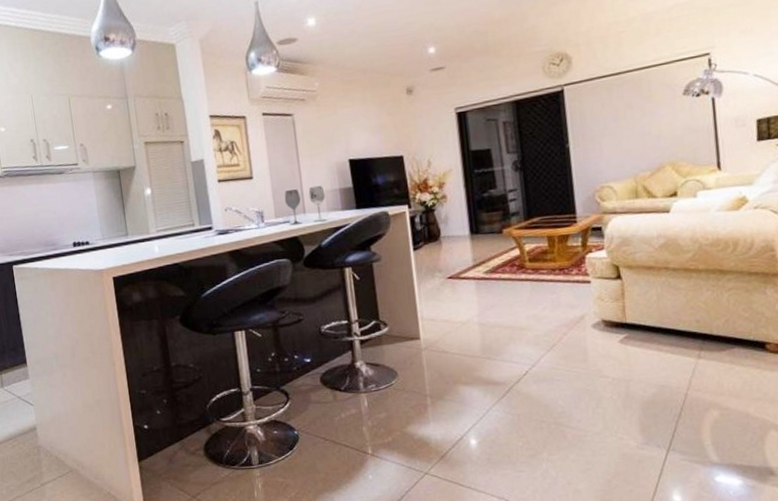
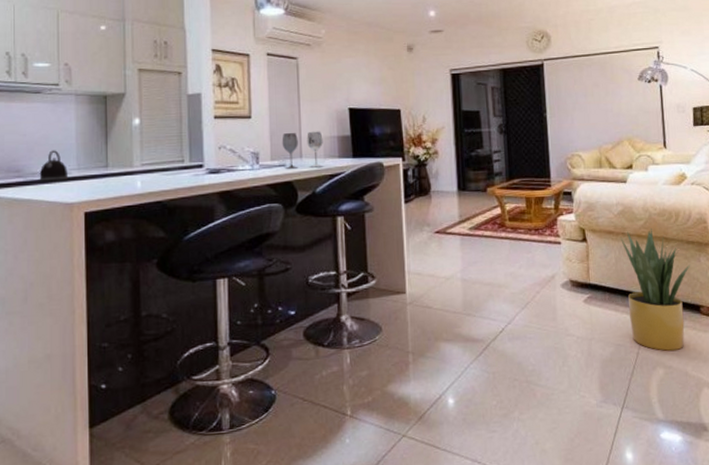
kettle: none [71,223,96,253] -> present [39,150,69,182]
planter: none [662,261,753,392] -> present [619,229,690,351]

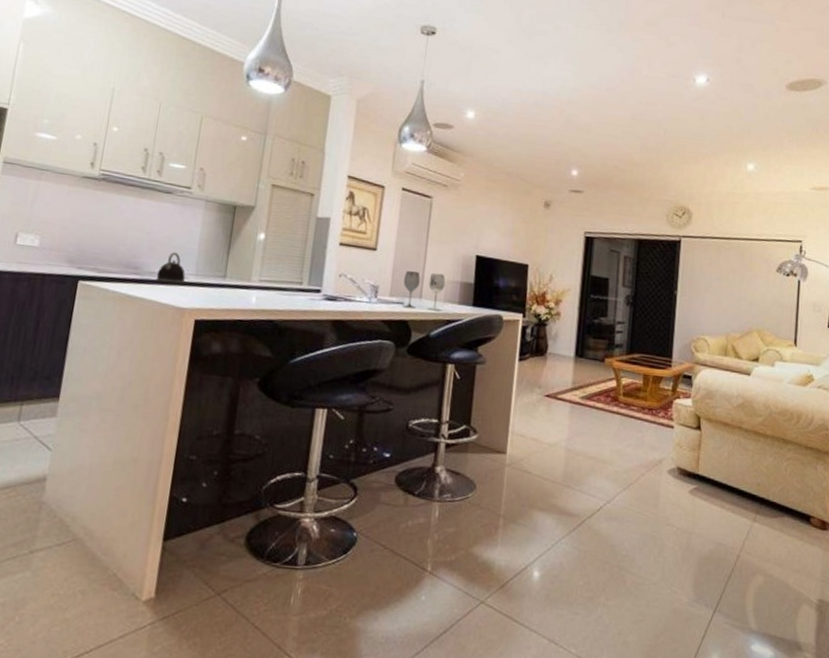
planter: present [619,229,690,351] -> none [734,426,805,559]

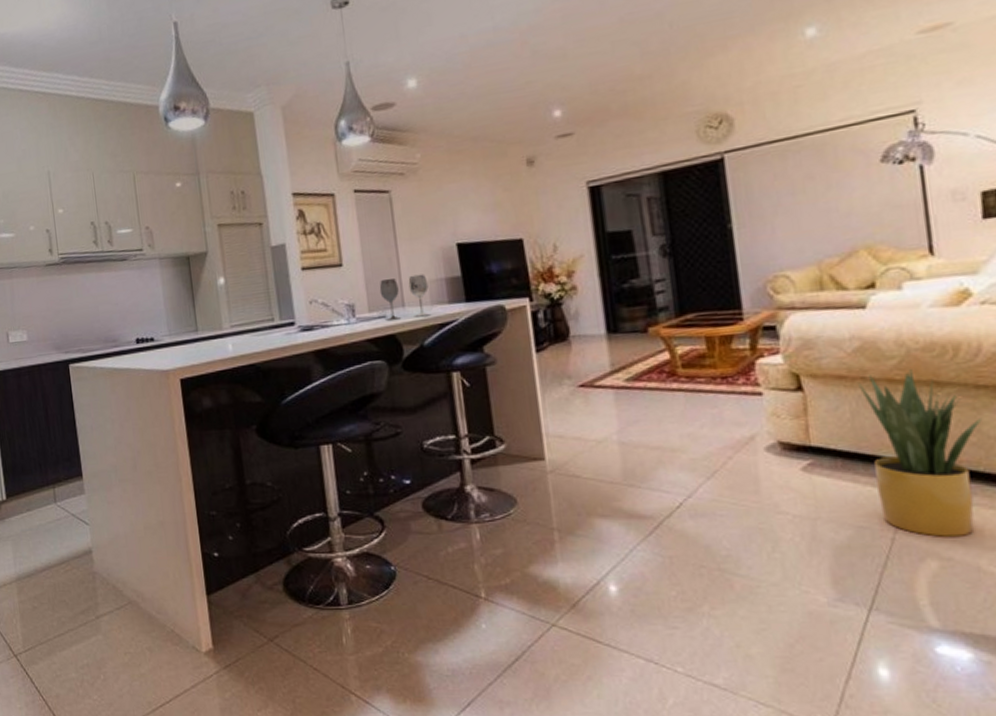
kettle: present [155,252,186,285] -> none [134,317,162,351]
planter: none [734,426,805,559] -> present [857,369,982,537]

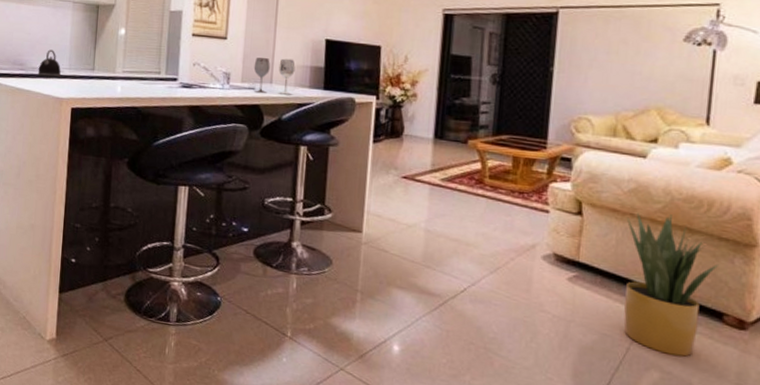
kettle: none [134,317,162,351] -> present [37,49,62,78]

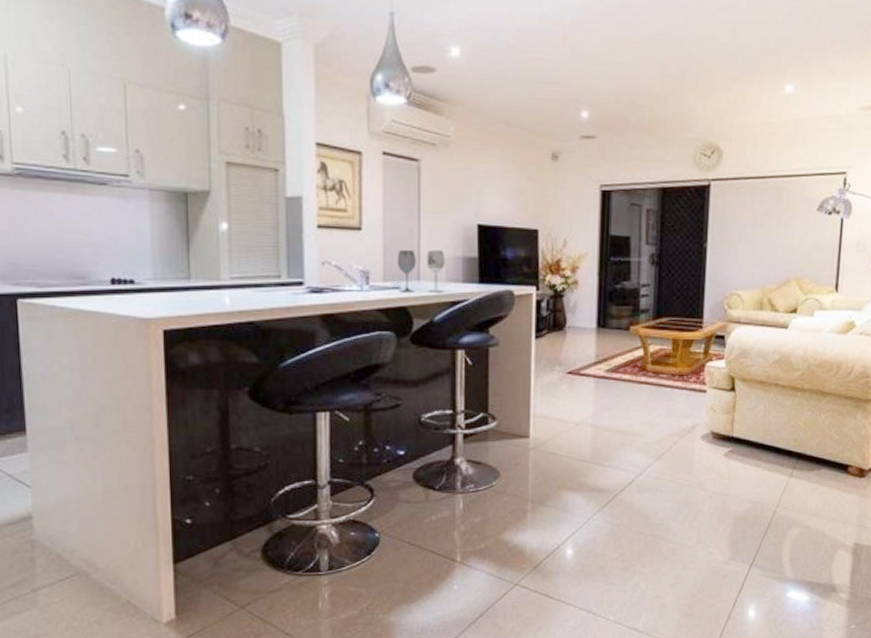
kettle: present [37,49,62,78] -> none [108,255,144,292]
planter: present [623,213,718,357] -> none [771,381,844,510]

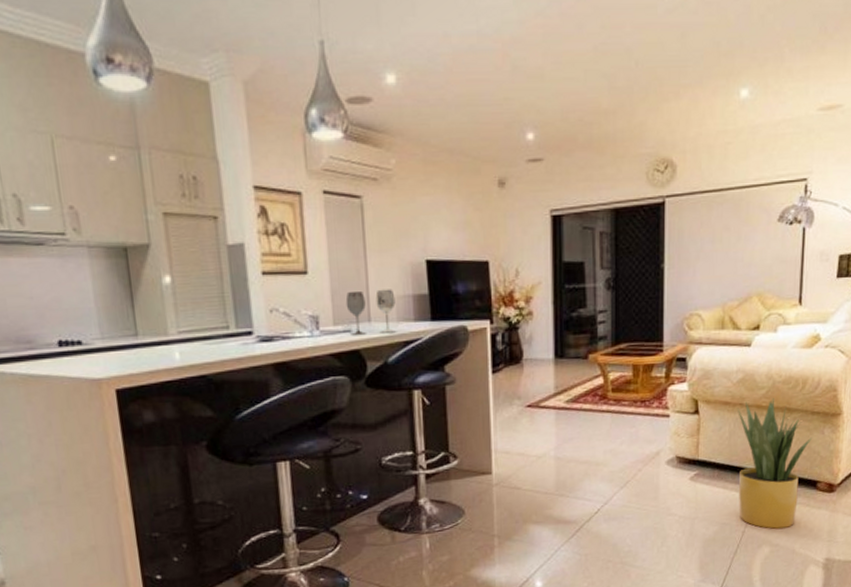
planter: none [771,381,844,510] -> present [736,398,812,529]

